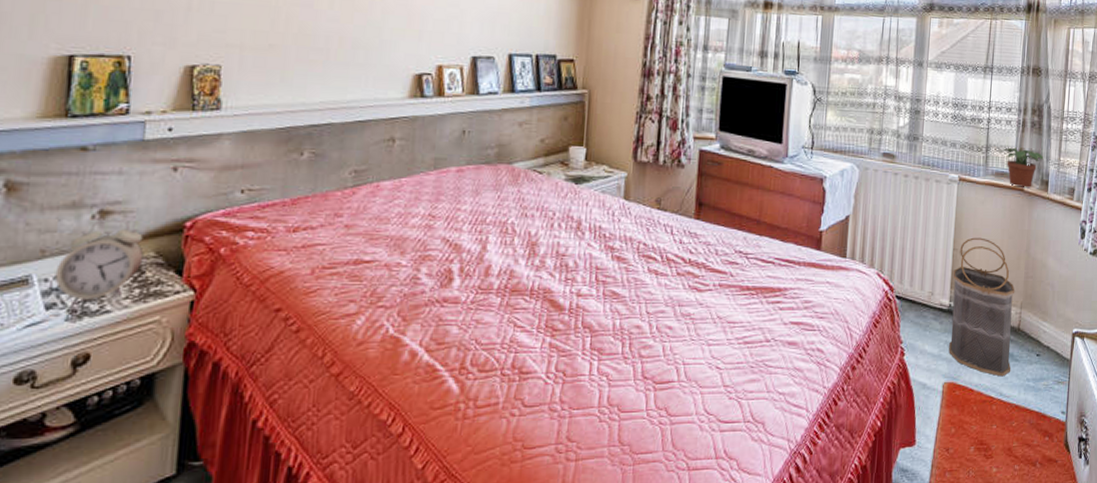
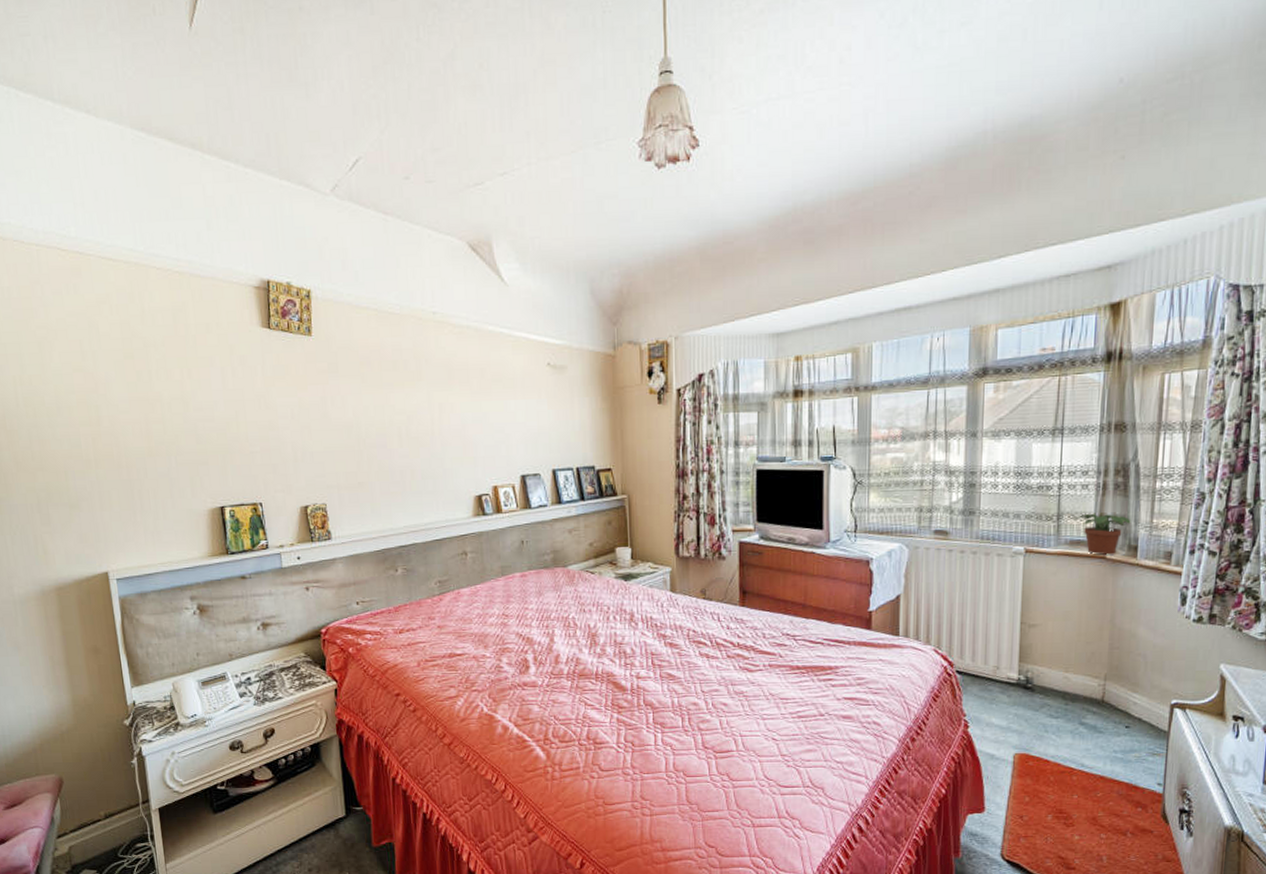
alarm clock: present [54,219,144,301] -> none [241,629,298,691]
basket: present [949,237,1015,377] -> none [1019,610,1098,748]

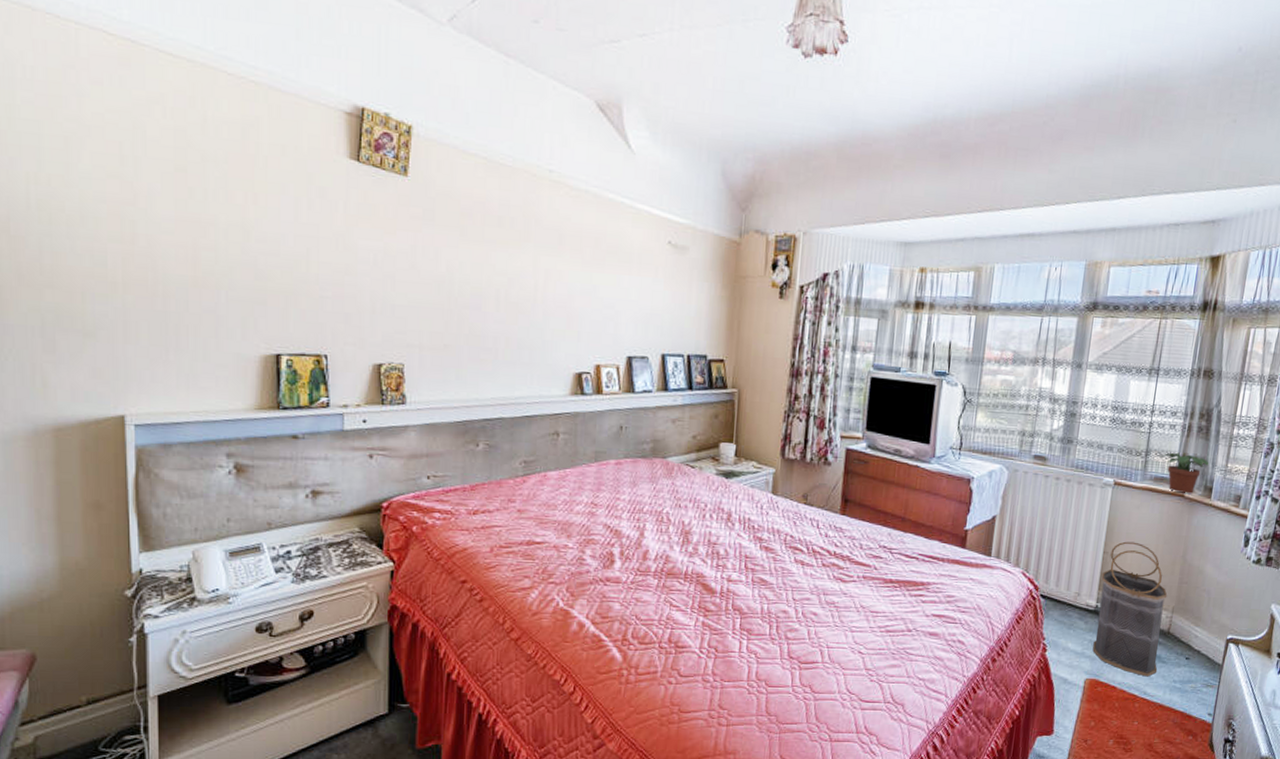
basket: none [1019,610,1098,748] -> present [1092,541,1168,677]

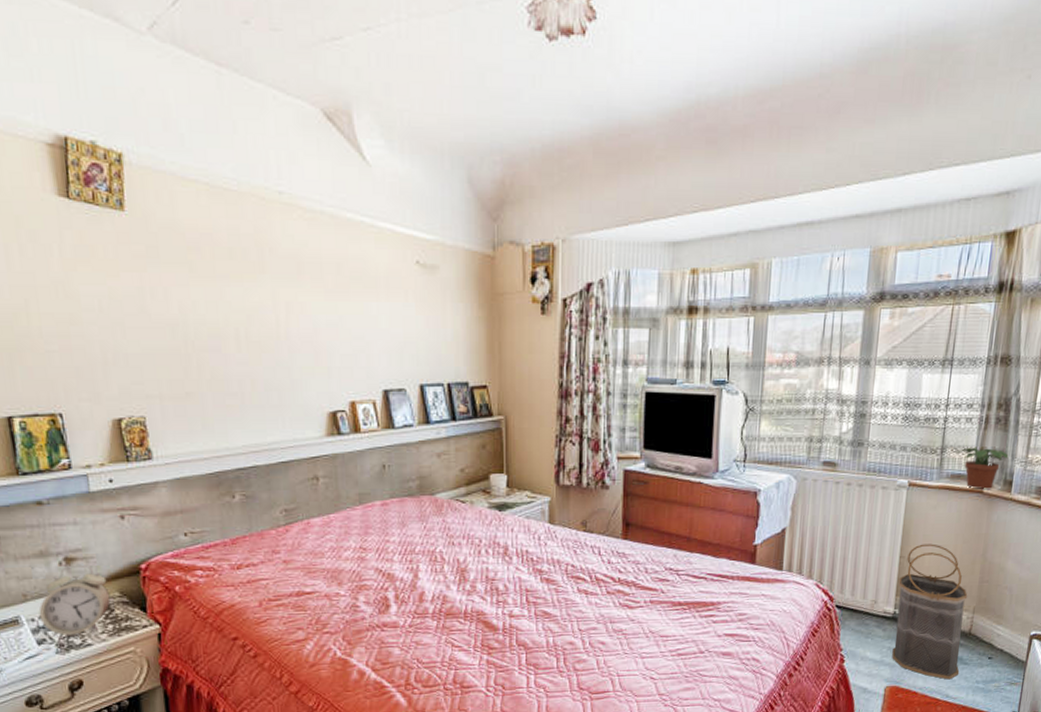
alarm clock: none [280,498,350,566] -> present [38,564,111,637]

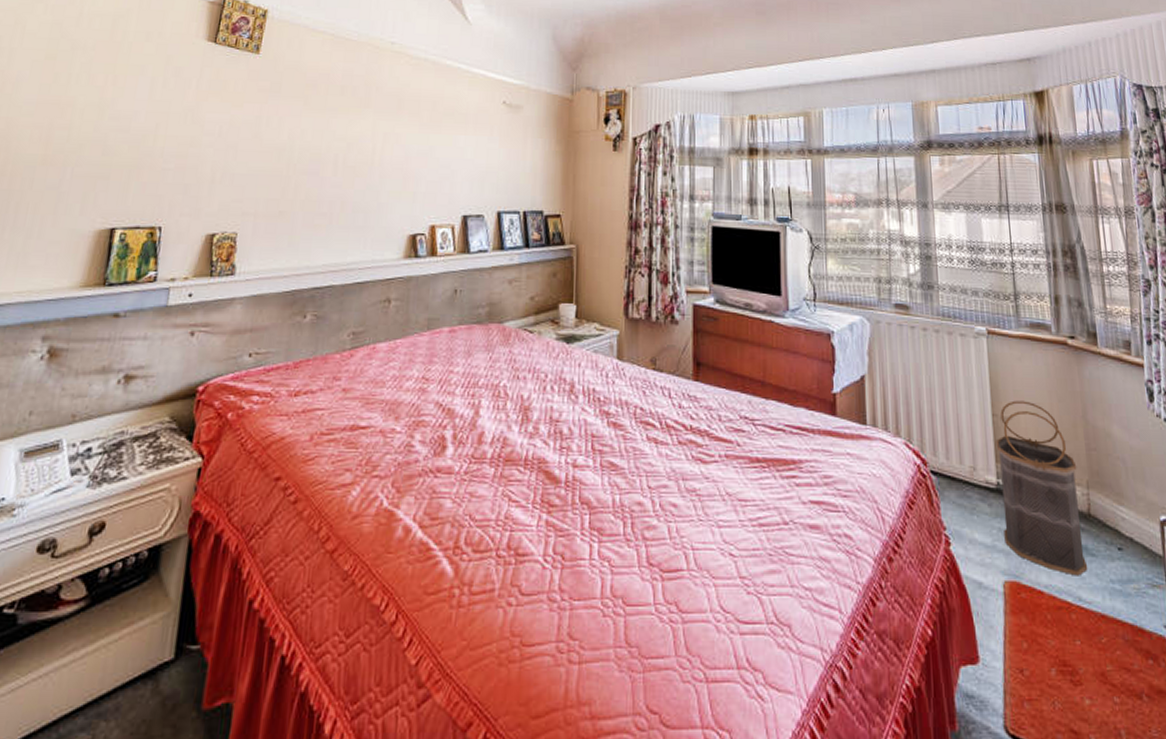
alarm clock: present [38,564,111,637] -> none [81,383,161,467]
potted plant: present [956,448,1009,489] -> none [1030,295,1086,341]

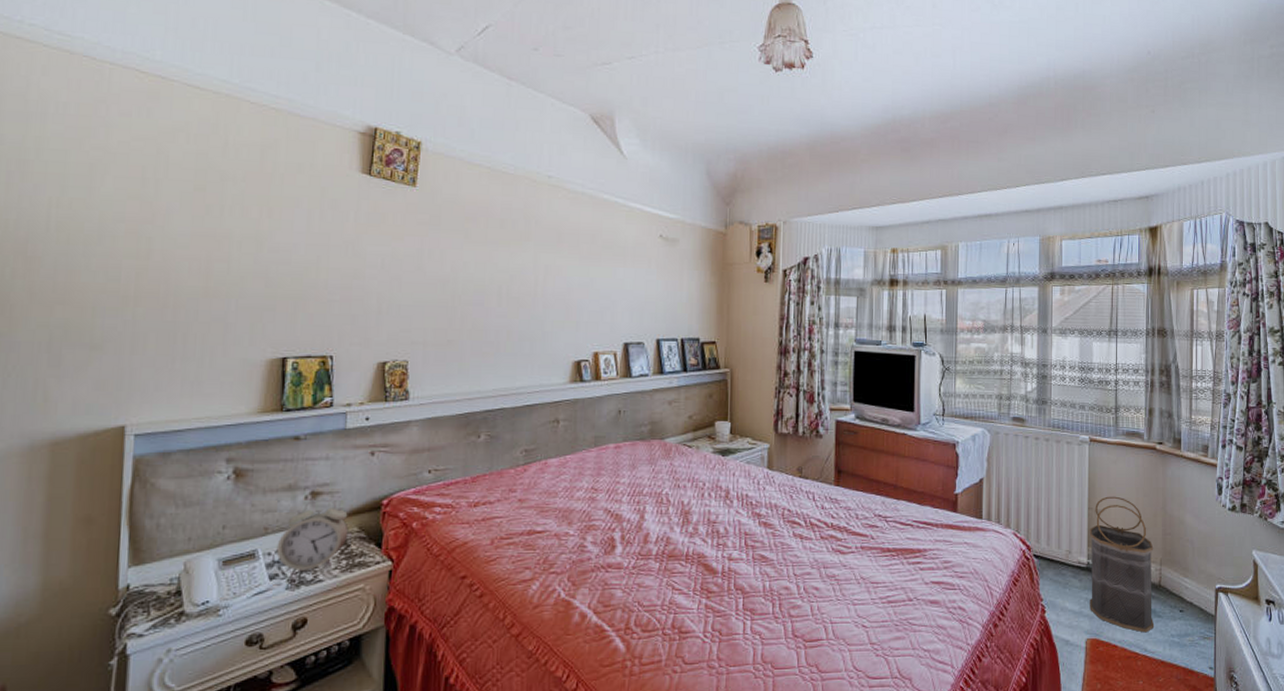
alarm clock: none [81,383,161,467] -> present [276,499,349,572]

